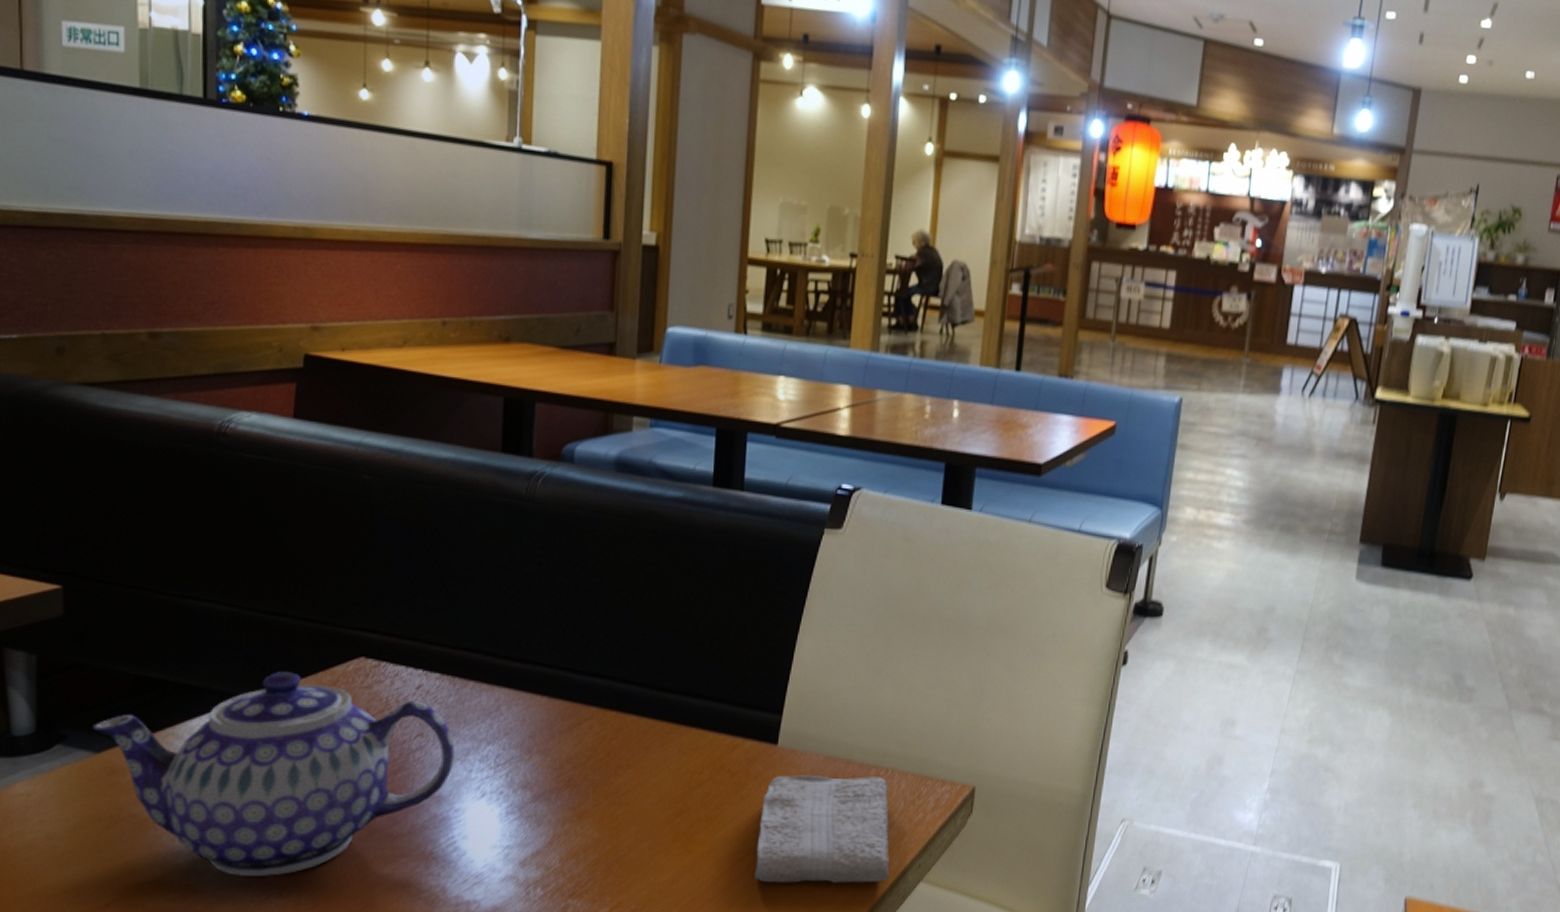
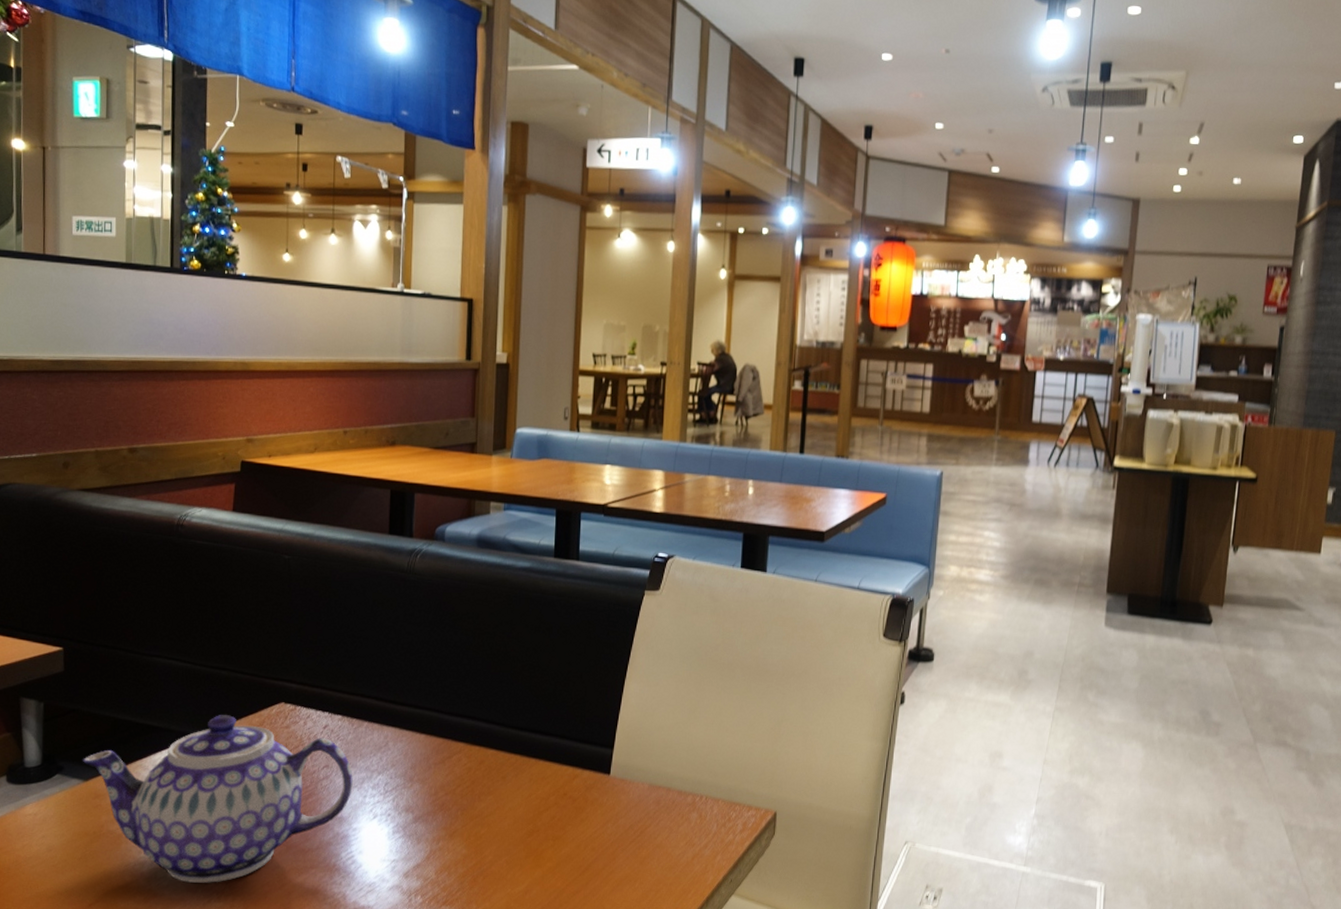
washcloth: present [755,775,890,883] -> none [593,801,706,896]

